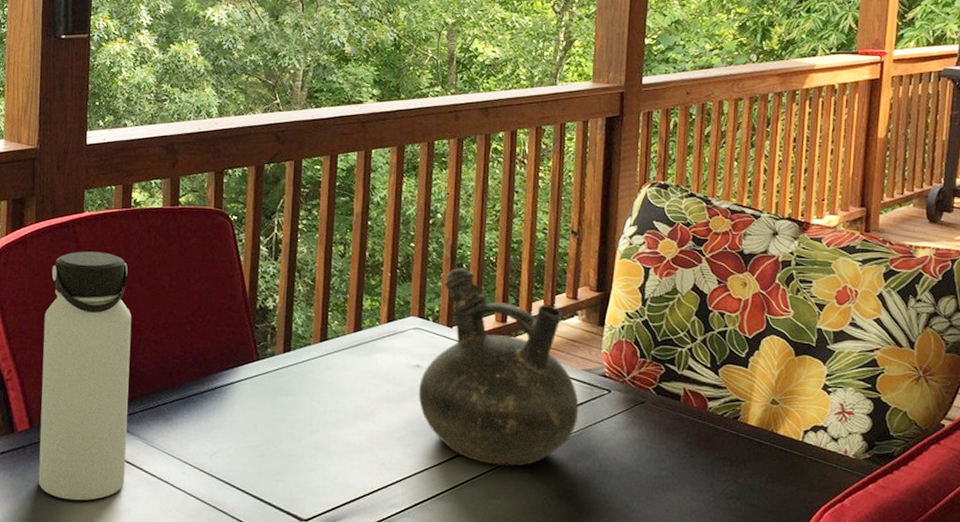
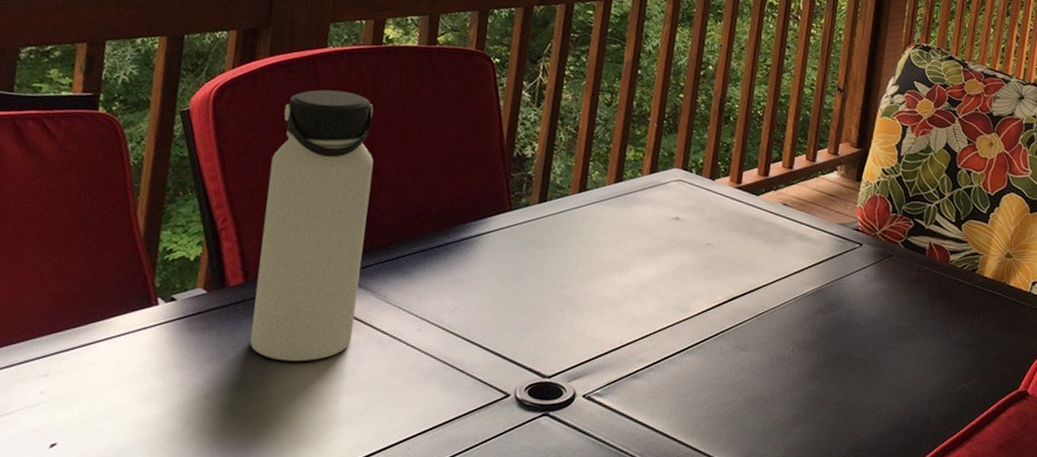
pitcher: present [418,268,579,466] -> none [675,120,832,319]

